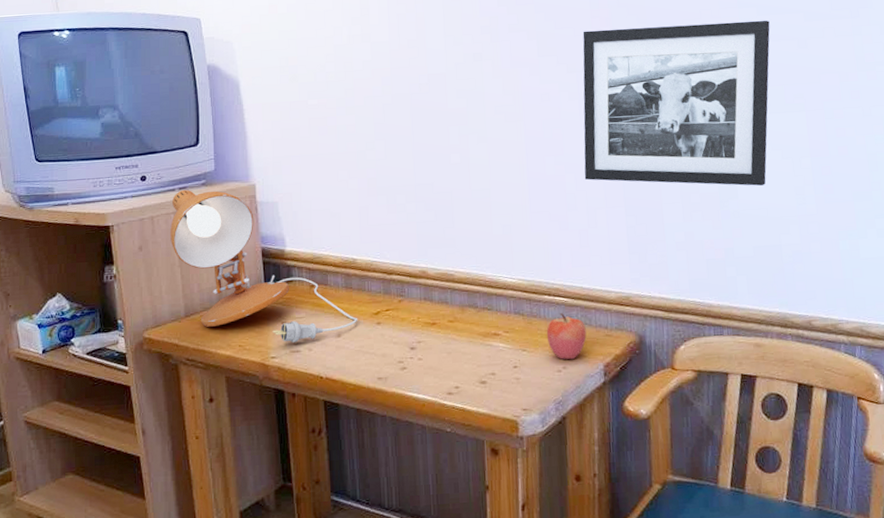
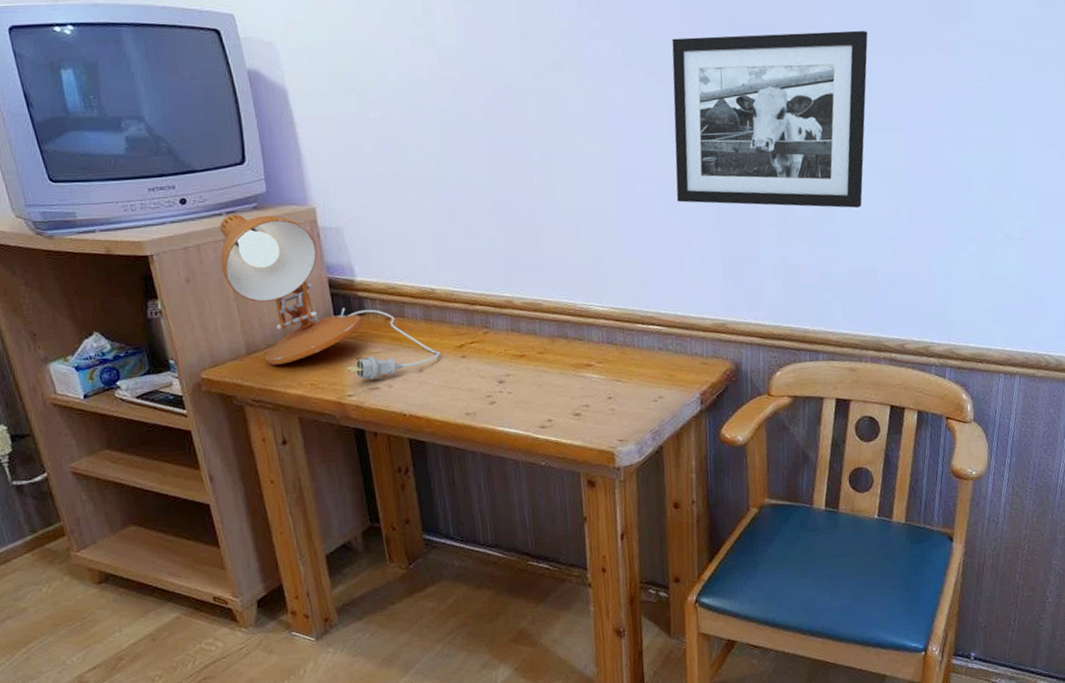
apple: present [546,313,587,360] -> none [640,342,682,389]

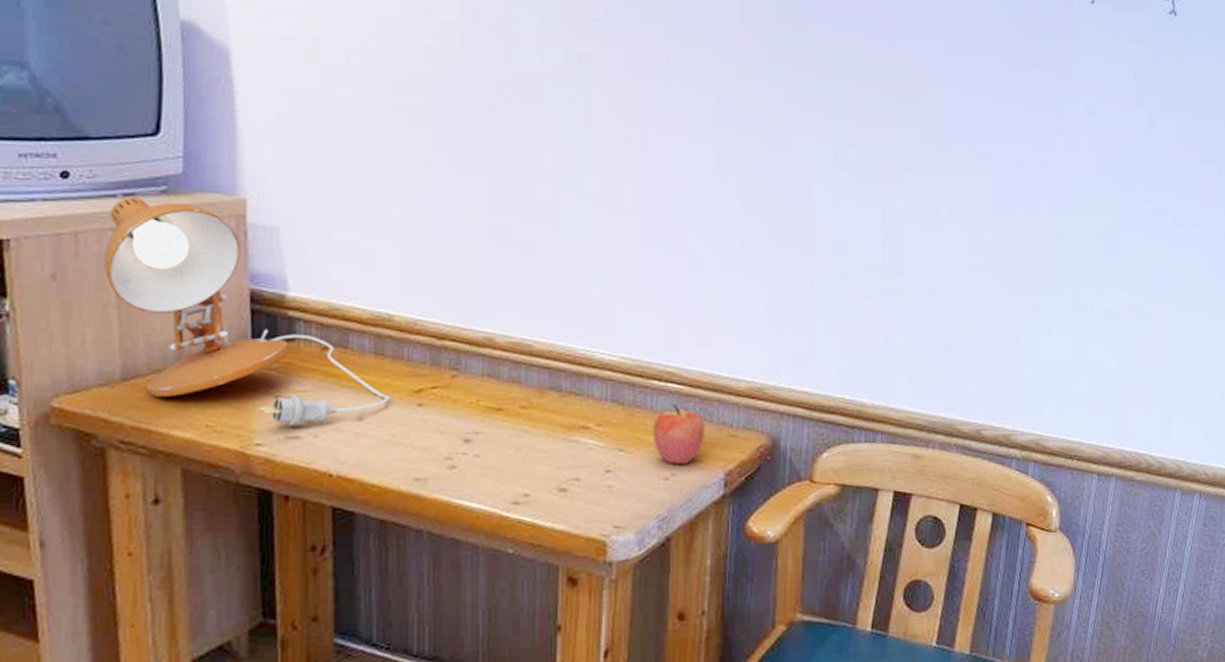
apple: none [640,342,682,389] -> present [652,404,705,465]
picture frame: present [671,30,868,208] -> none [716,43,959,261]

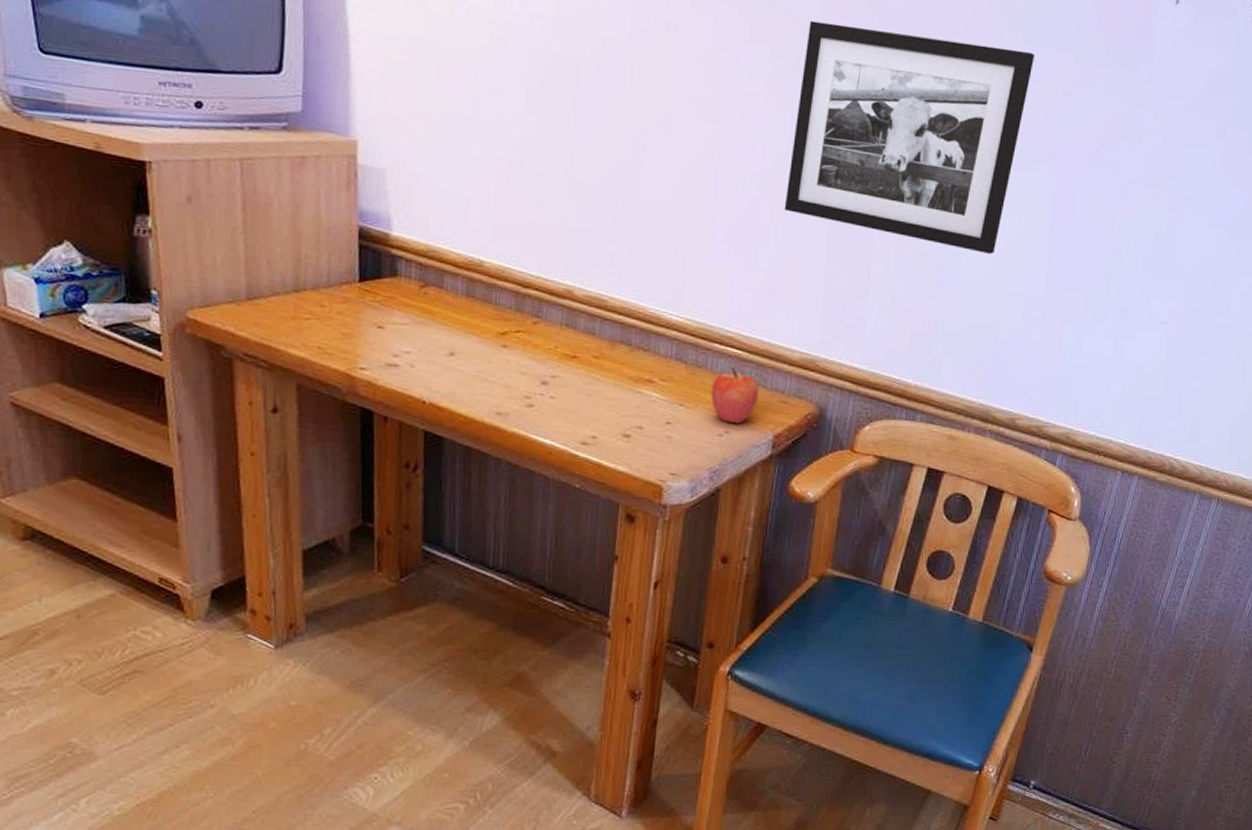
desk lamp: present [104,196,391,426] -> none [232,130,479,355]
picture frame: none [716,43,959,261] -> present [784,20,1035,254]

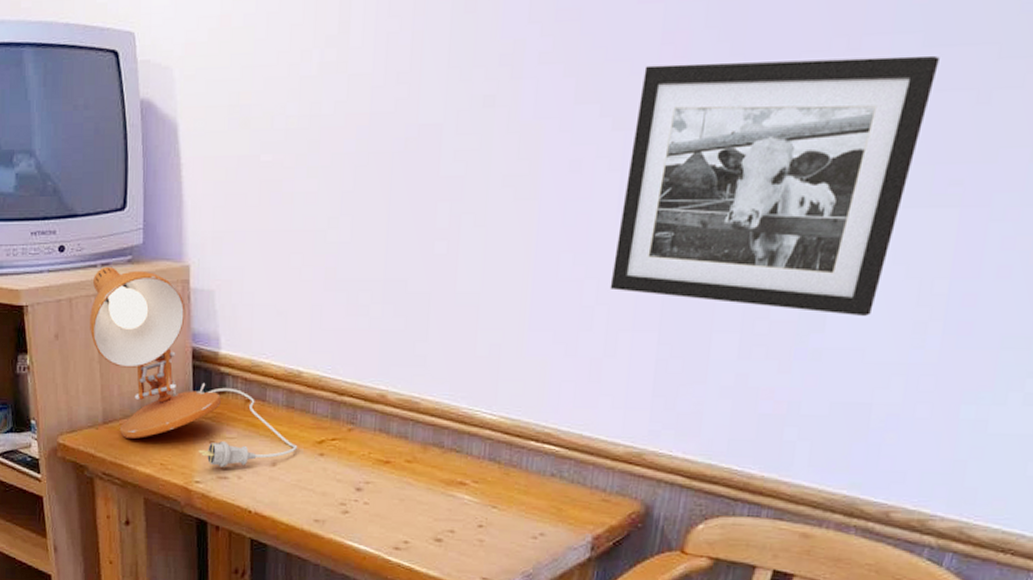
desk lamp: none [232,130,479,355] -> present [90,266,298,468]
apple: present [710,367,759,425] -> none [525,465,578,526]

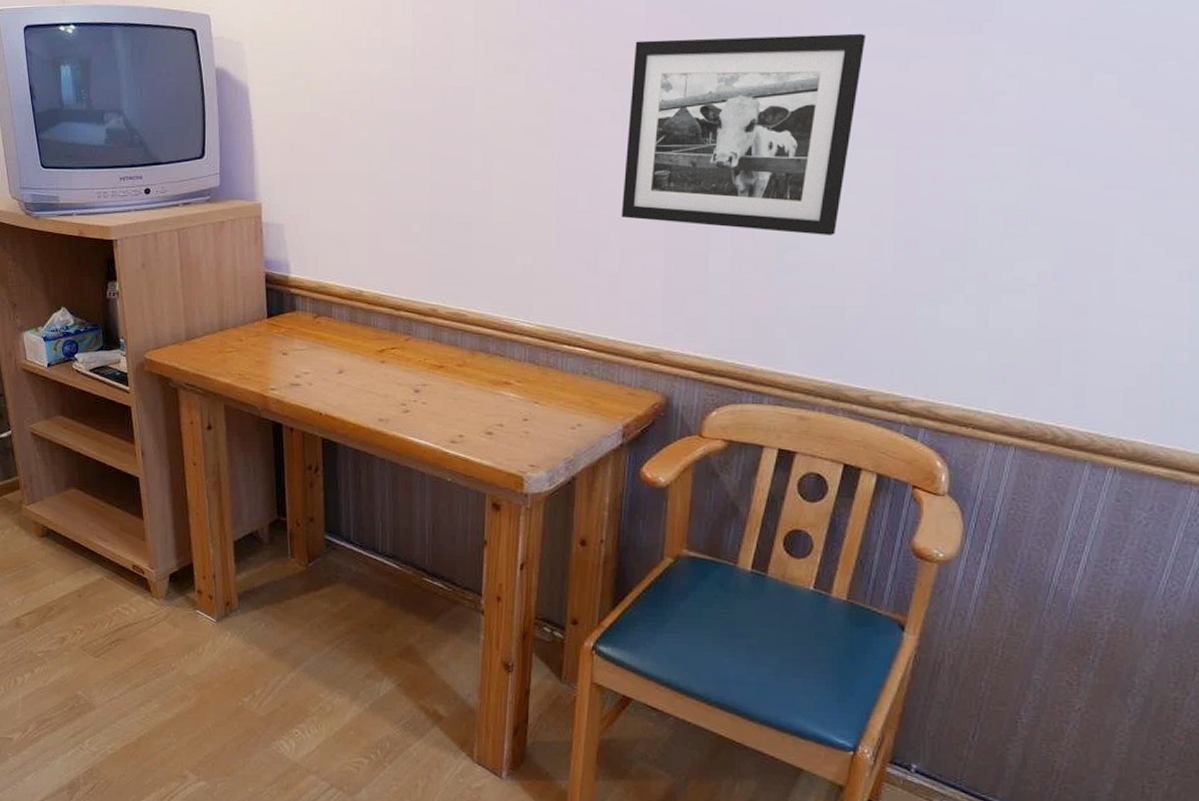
desk lamp: present [90,266,298,468] -> none [173,205,362,376]

